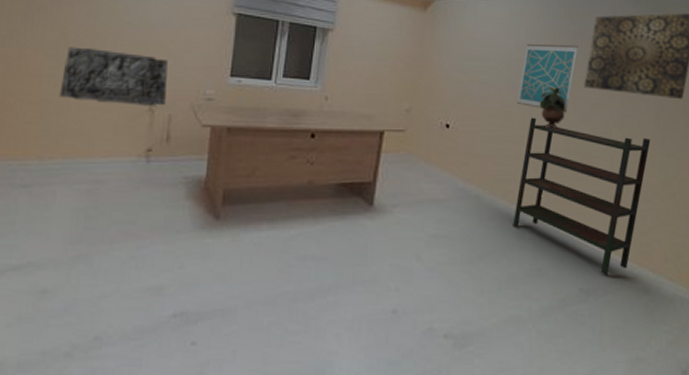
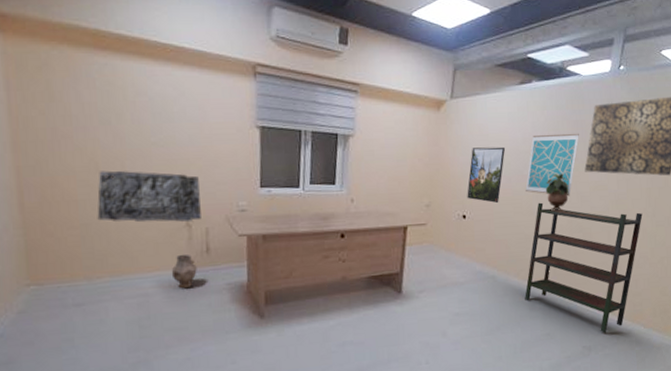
vase: none [126,140,155,179] -> present [171,254,197,289]
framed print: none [452,52,496,115] -> present [467,146,506,204]

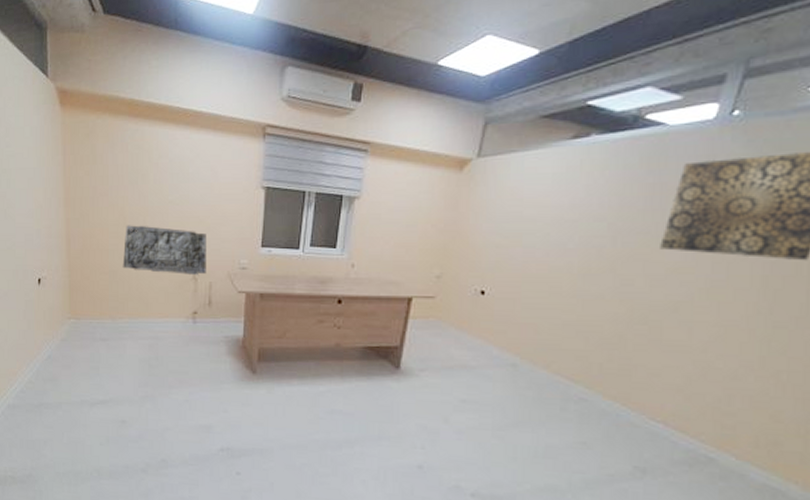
vase: present [171,254,197,289] -> none [177,304,199,337]
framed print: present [467,146,506,204] -> none [488,214,545,281]
wall art: present [525,133,579,197] -> none [568,199,656,279]
bookshelf: present [525,202,643,333] -> none [555,283,751,456]
potted plant: present [545,173,569,211] -> none [597,250,633,296]

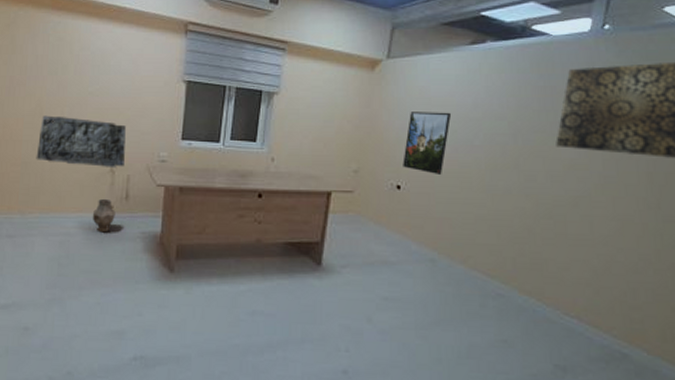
vase: none [177,304,199,337] -> present [92,198,116,233]
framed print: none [488,214,545,281] -> present [403,112,452,176]

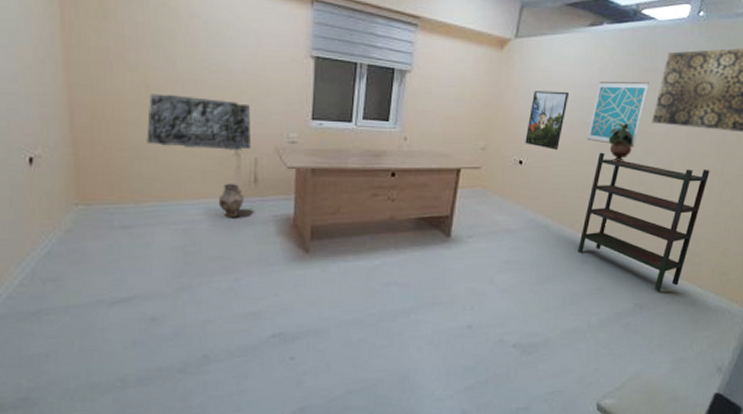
bookshelf: none [473,178,642,352] -> present [578,152,710,292]
wall art: none [476,100,548,174] -> present [587,80,649,148]
potted plant: none [502,147,535,191] -> present [608,123,634,163]

